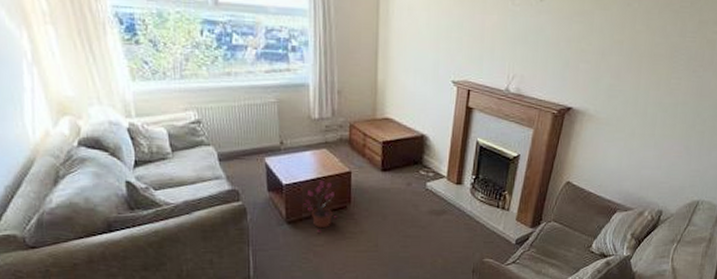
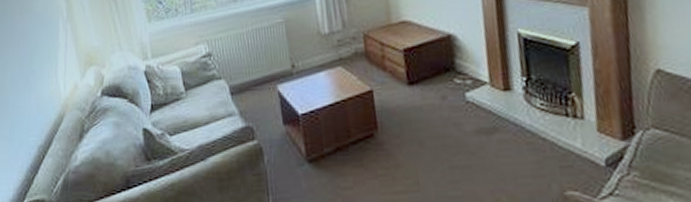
potted plant: present [304,181,338,234] -> none [324,105,366,173]

